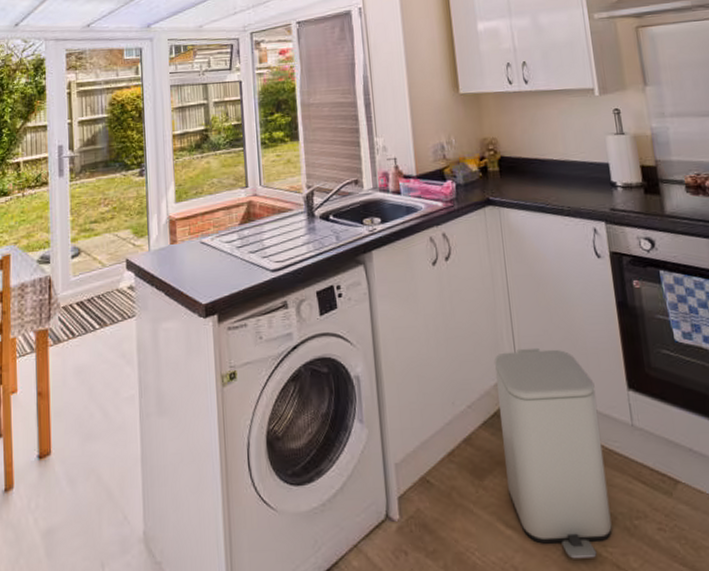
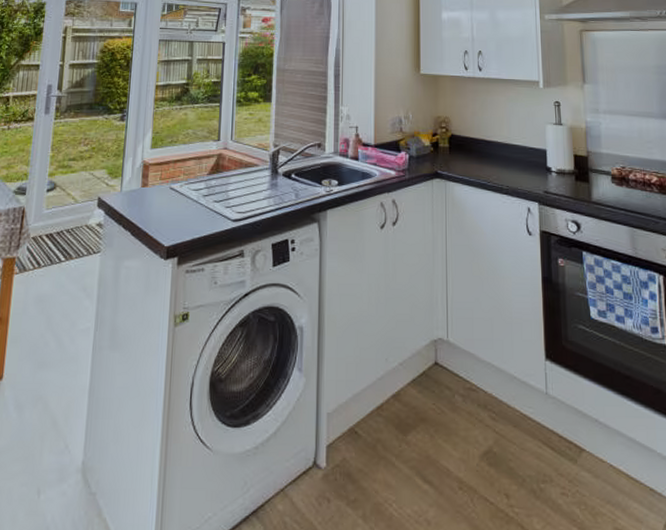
pedal bin: present [494,347,612,559] -> none [427,313,520,517]

